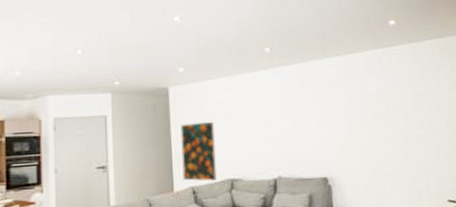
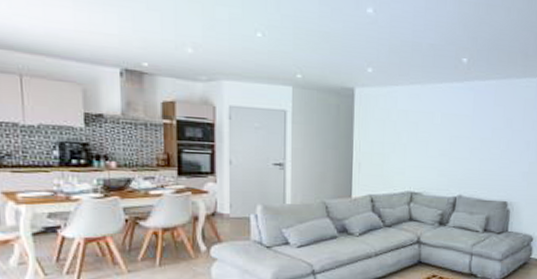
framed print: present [180,121,217,181] -> none [362,129,399,192]

